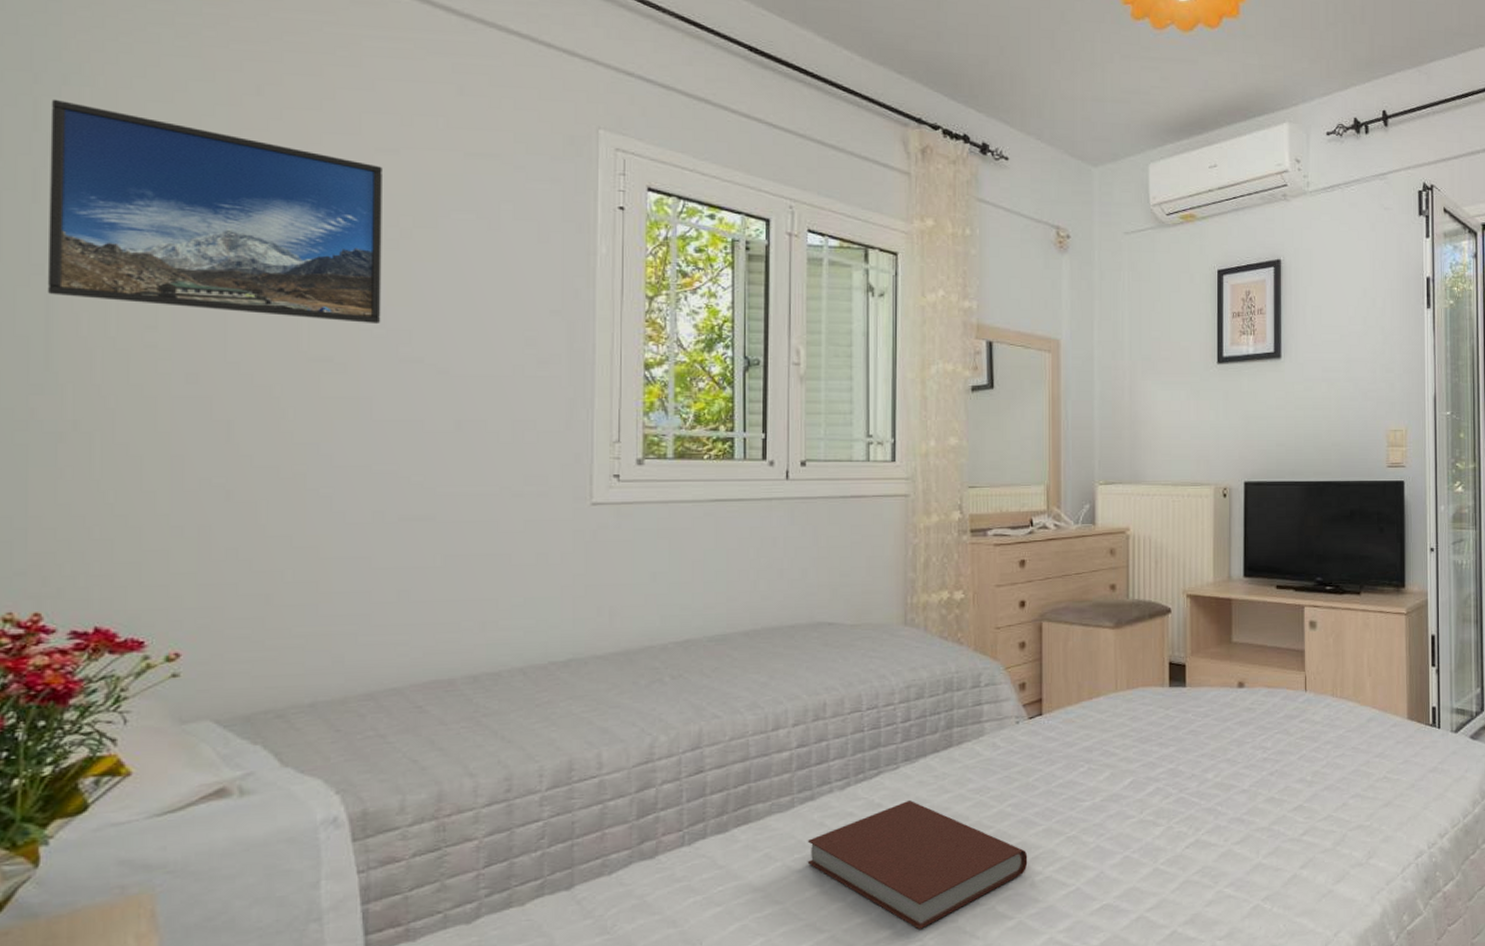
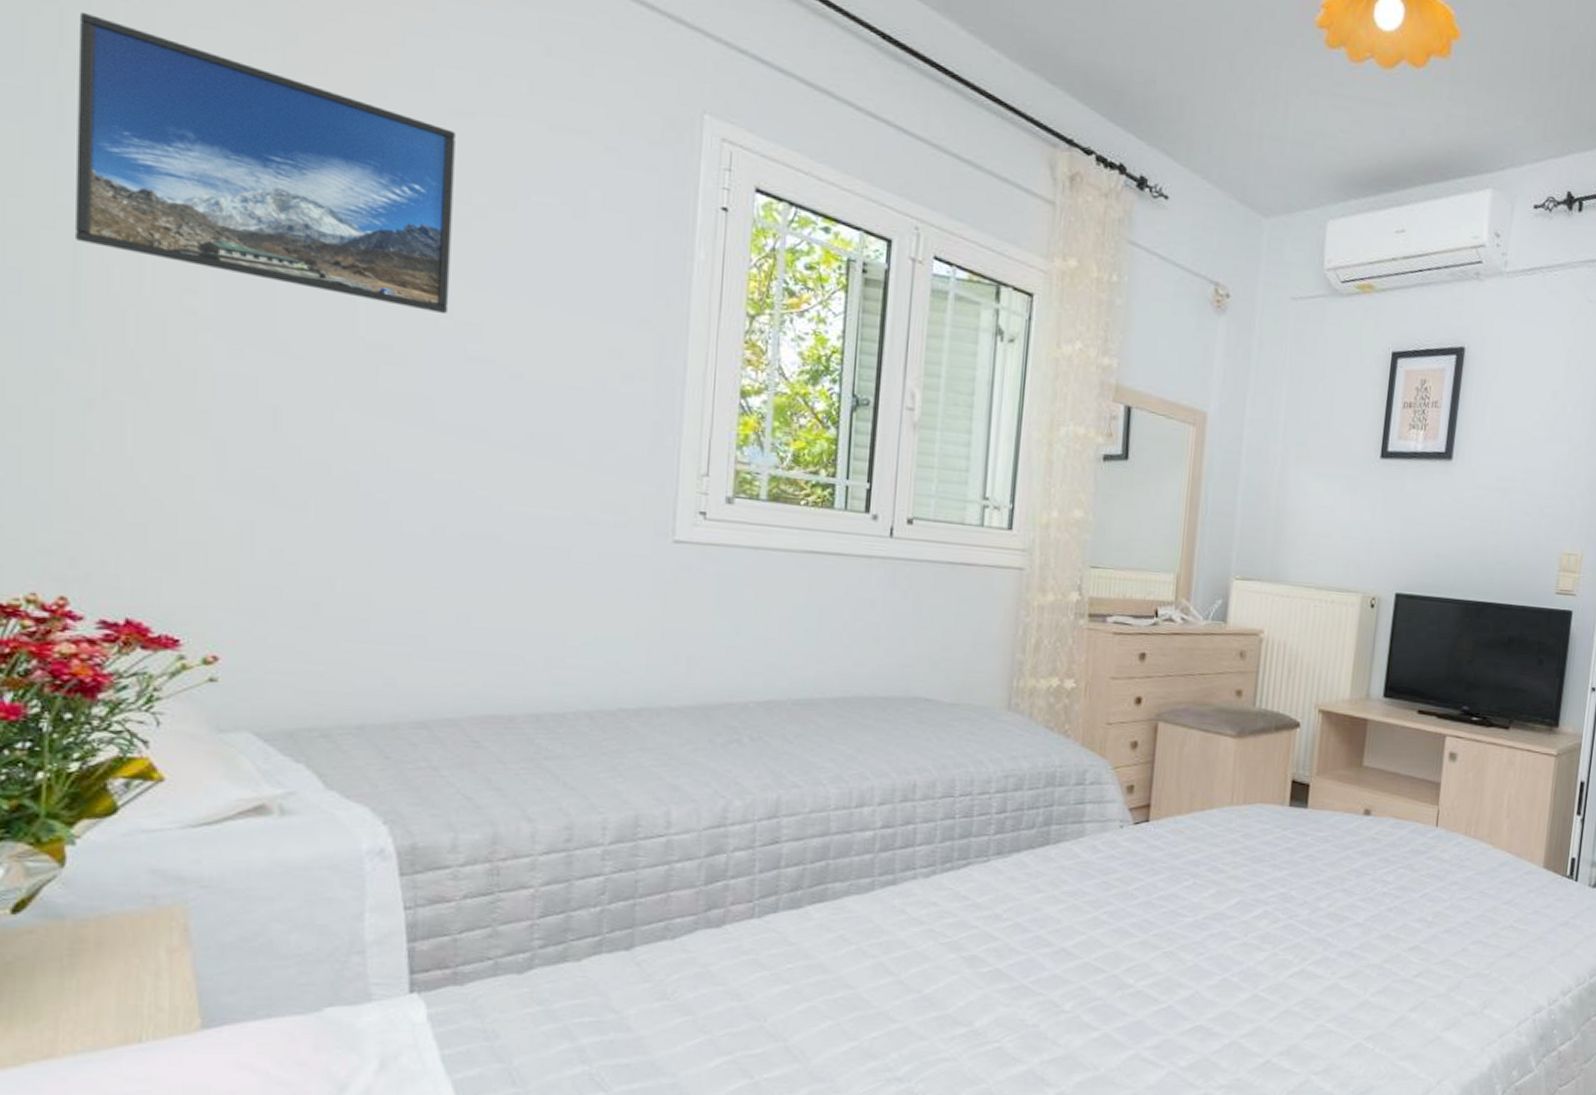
book: present [807,799,1028,930] -> none [884,895,1120,1030]

